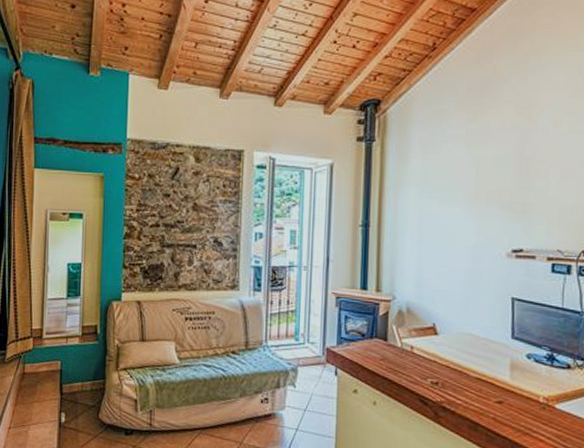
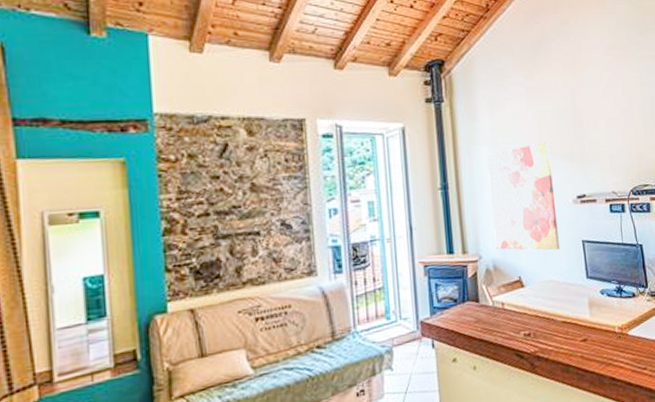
wall art: none [411,189,486,303] -> present [487,142,560,251]

